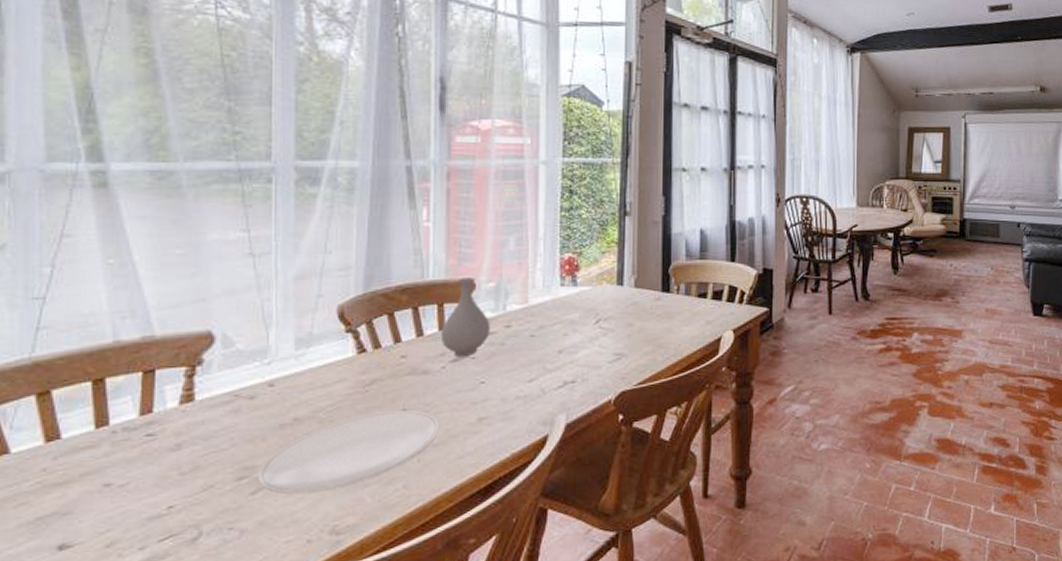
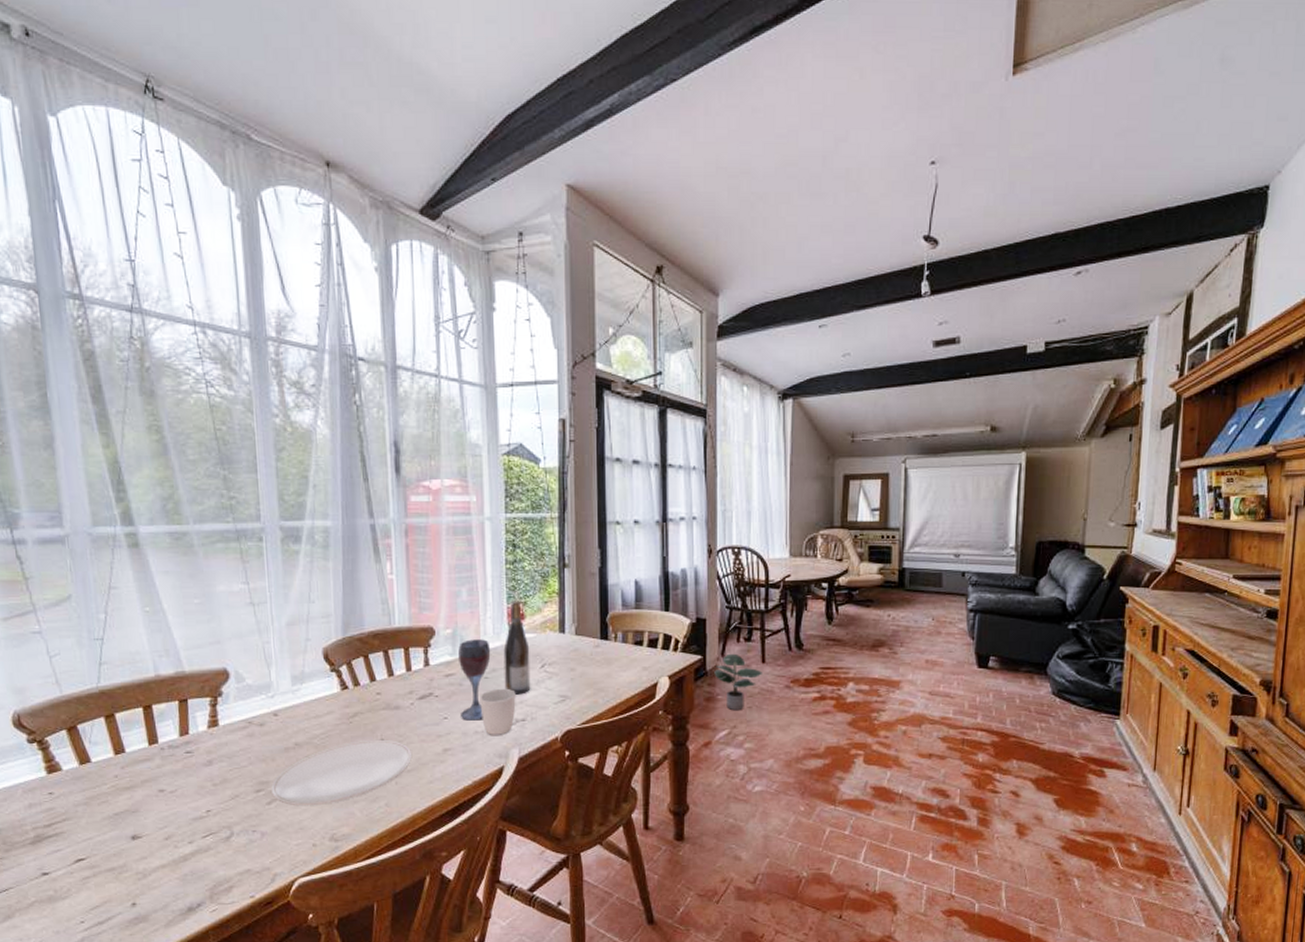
vase: present [440,277,490,356] -> none [408,625,450,694]
cup: none [501,293,539,385] -> present [458,639,491,721]
cup: none [524,347,566,400] -> present [480,688,516,735]
wine bottle: none [553,251,584,354] -> present [503,600,531,695]
potted plant: none [780,305,829,365] -> present [714,653,762,711]

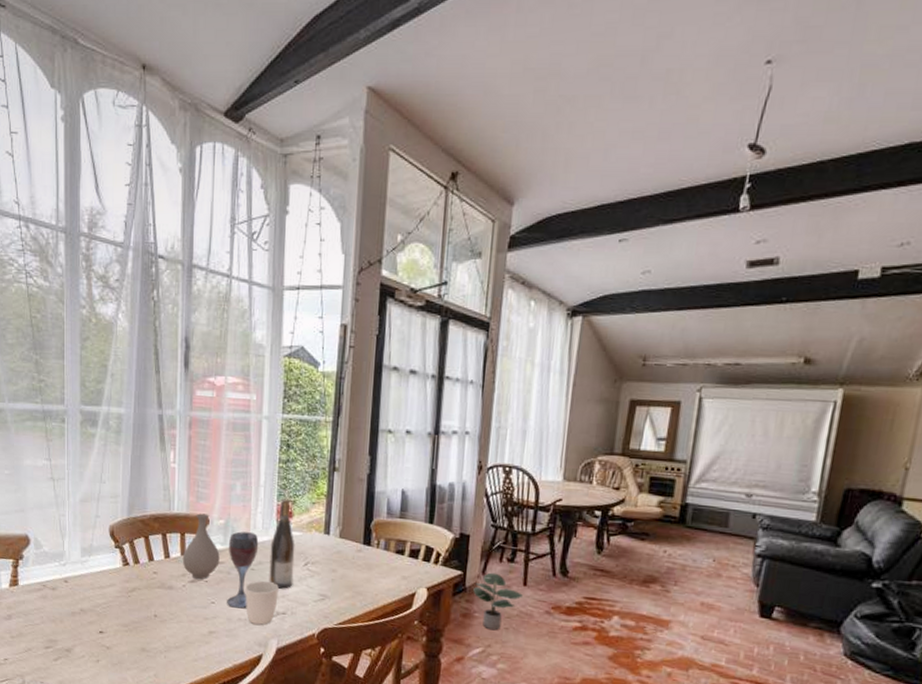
plate: present [271,739,413,806] -> none [58,614,181,668]
vase: none [408,625,450,694] -> present [182,513,220,579]

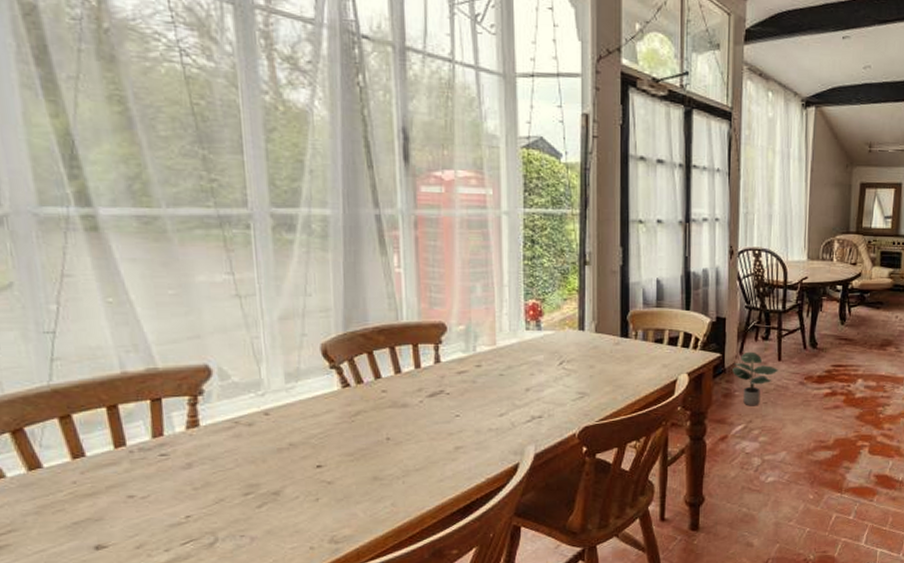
vase: present [182,513,220,579] -> none [416,321,462,392]
cup: present [227,531,259,608] -> none [472,336,507,418]
cup: present [245,580,279,625] -> none [494,385,533,432]
wine bottle: present [269,498,295,589] -> none [520,297,548,392]

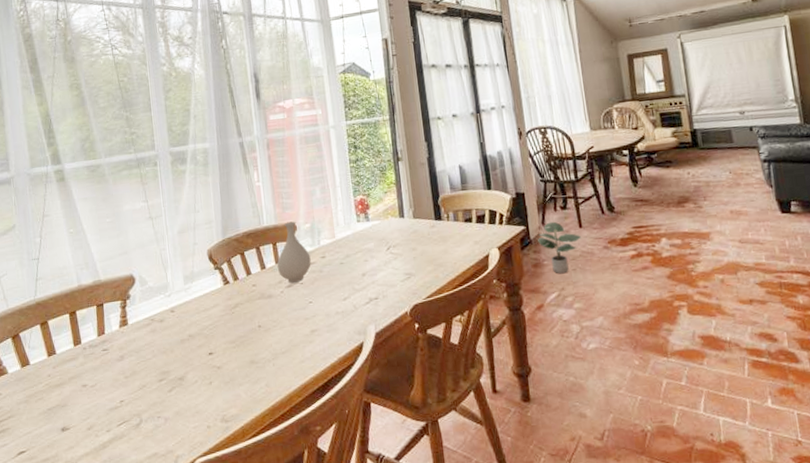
vase: none [416,321,462,392] -> present [277,221,311,283]

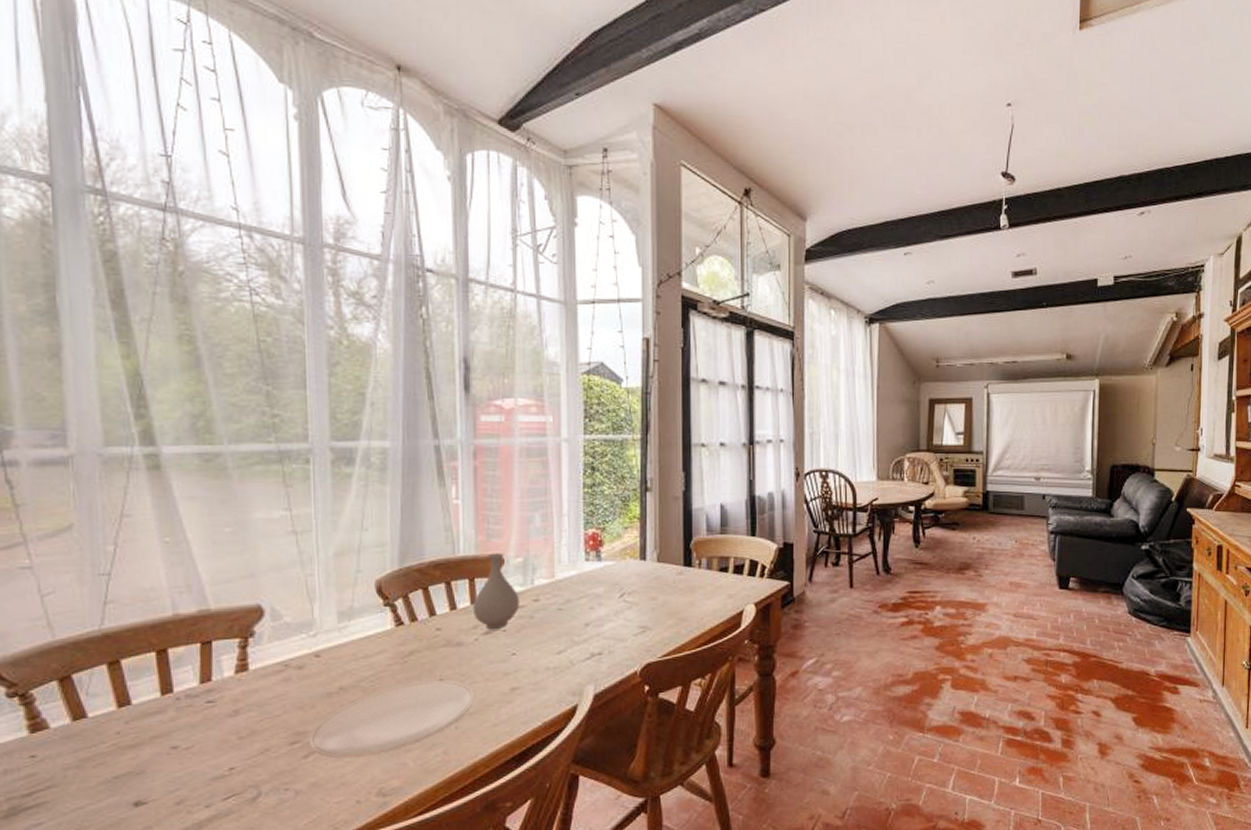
plate: none [171,325,285,392] -> present [309,679,475,758]
potted plant: present [538,221,581,274] -> none [802,579,850,638]

